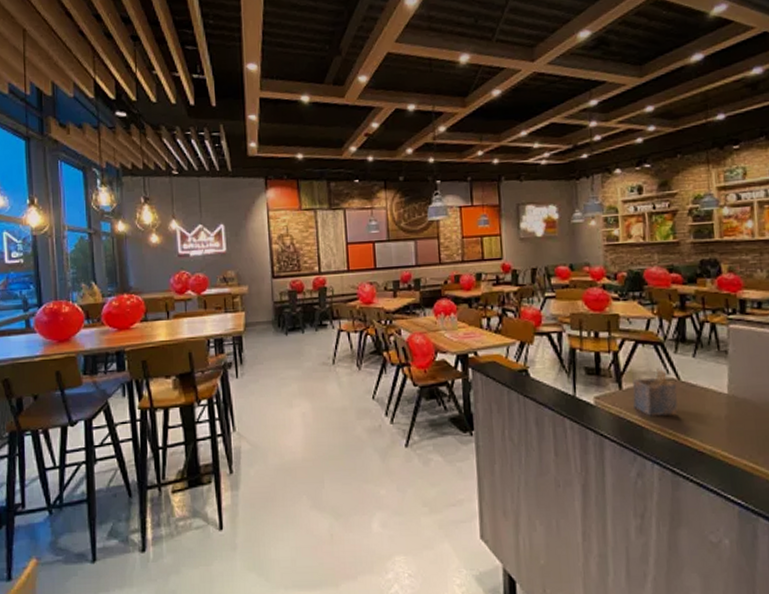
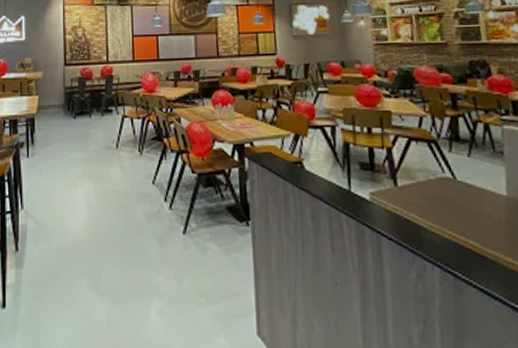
napkin holder: present [632,368,678,417] -> none [408,166,456,217]

